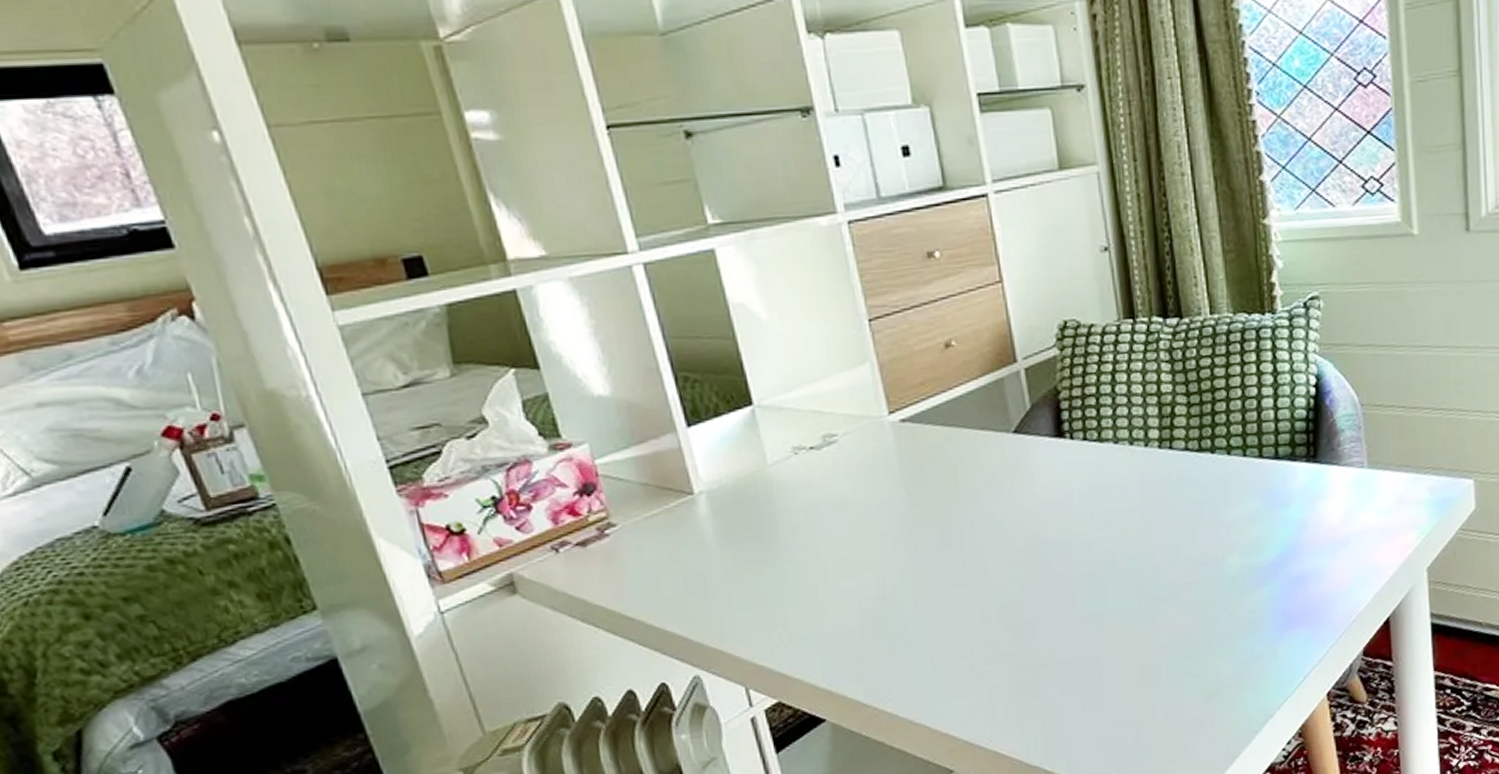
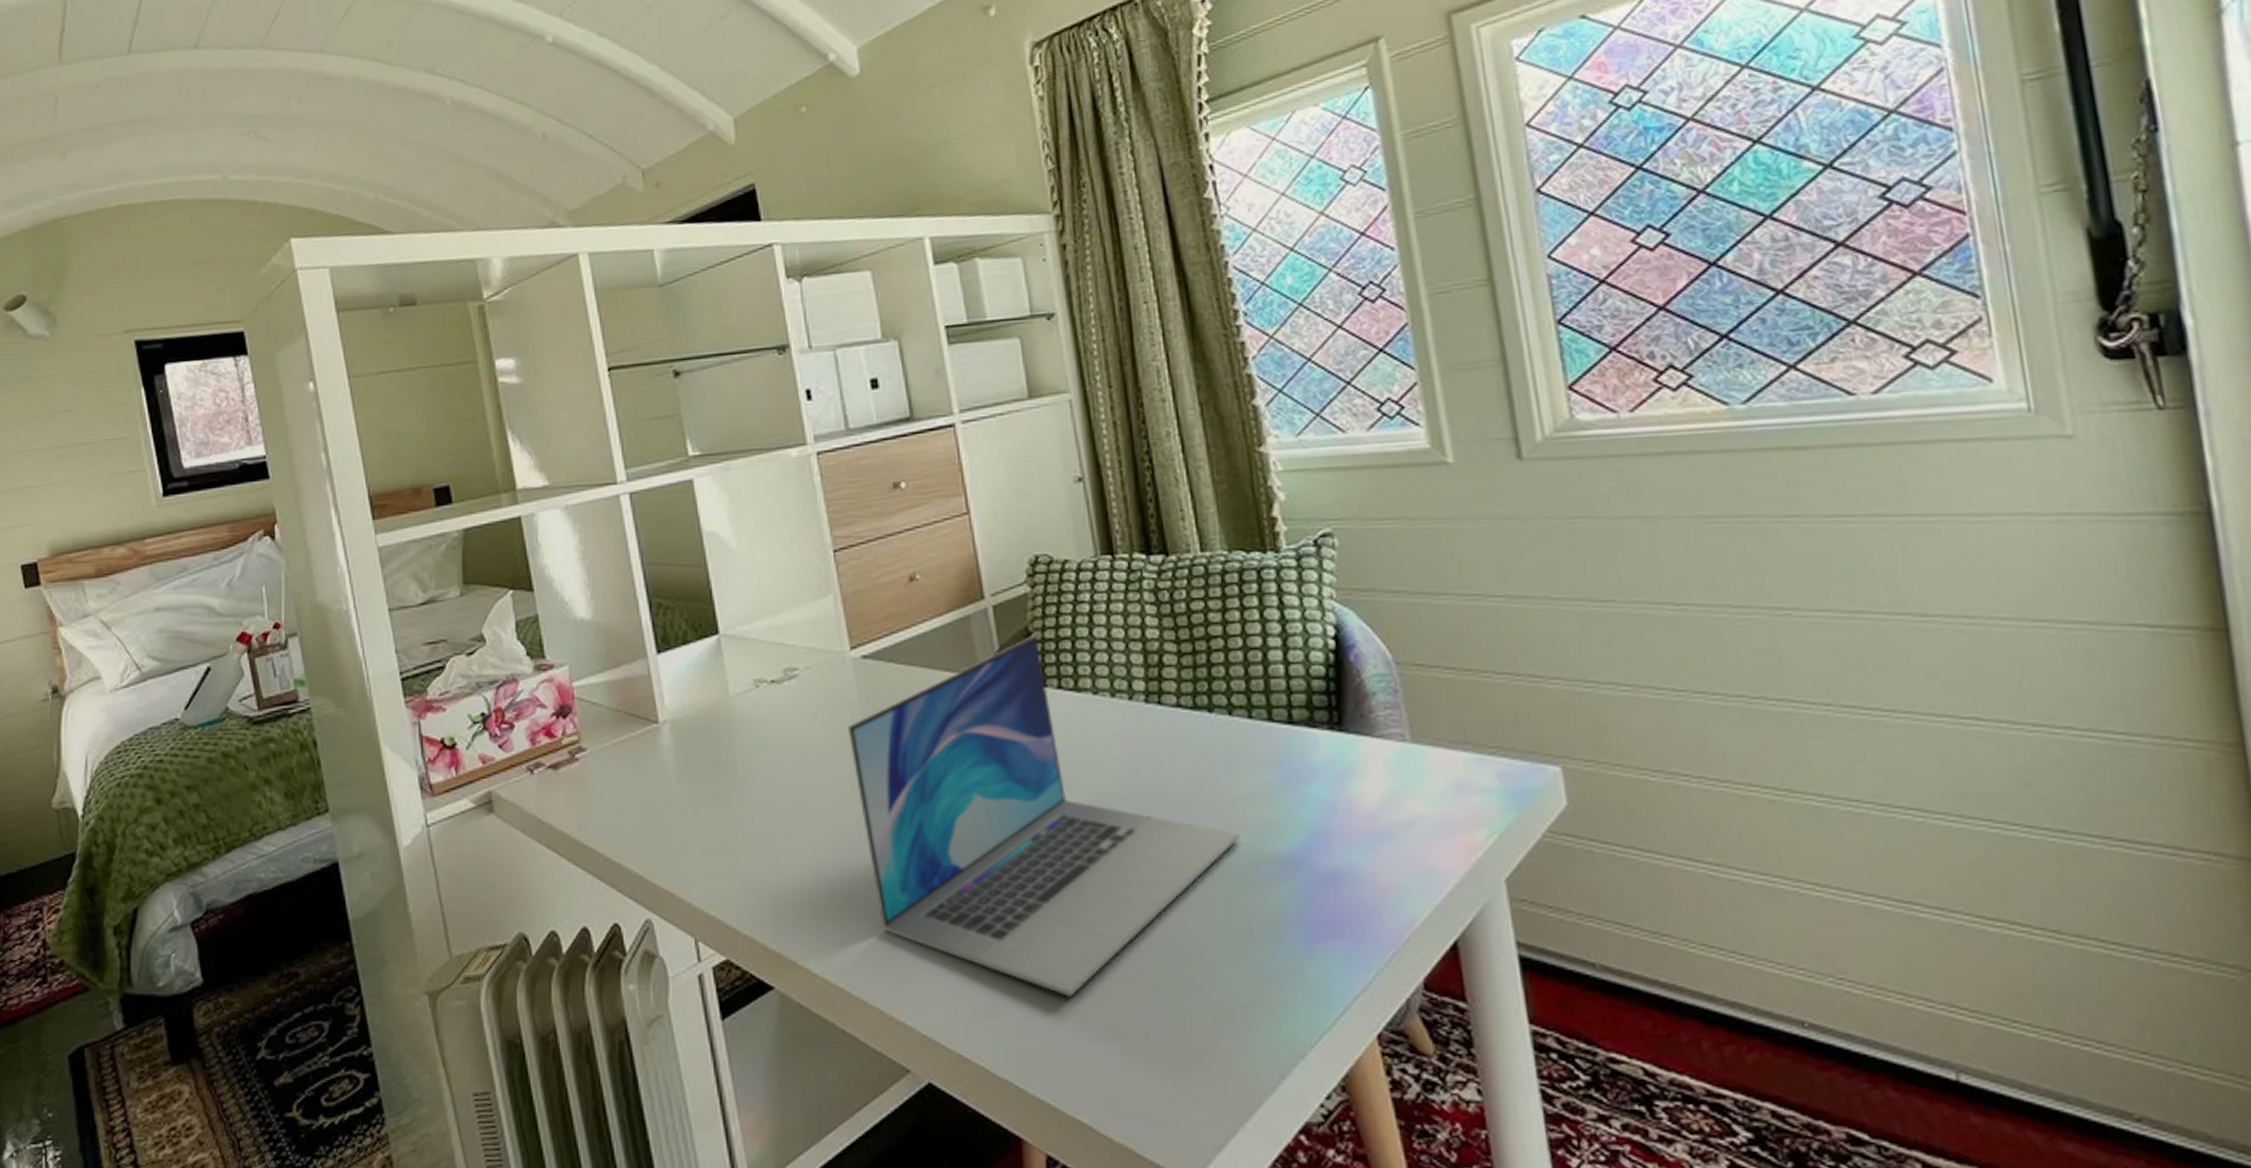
laptop: none [888,393,1232,695] -> present [847,635,1240,997]

